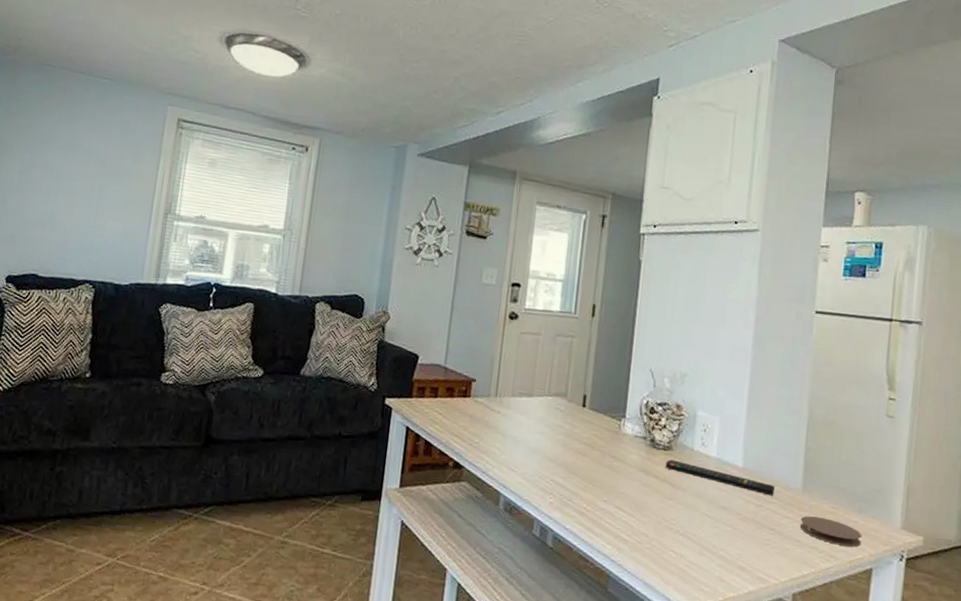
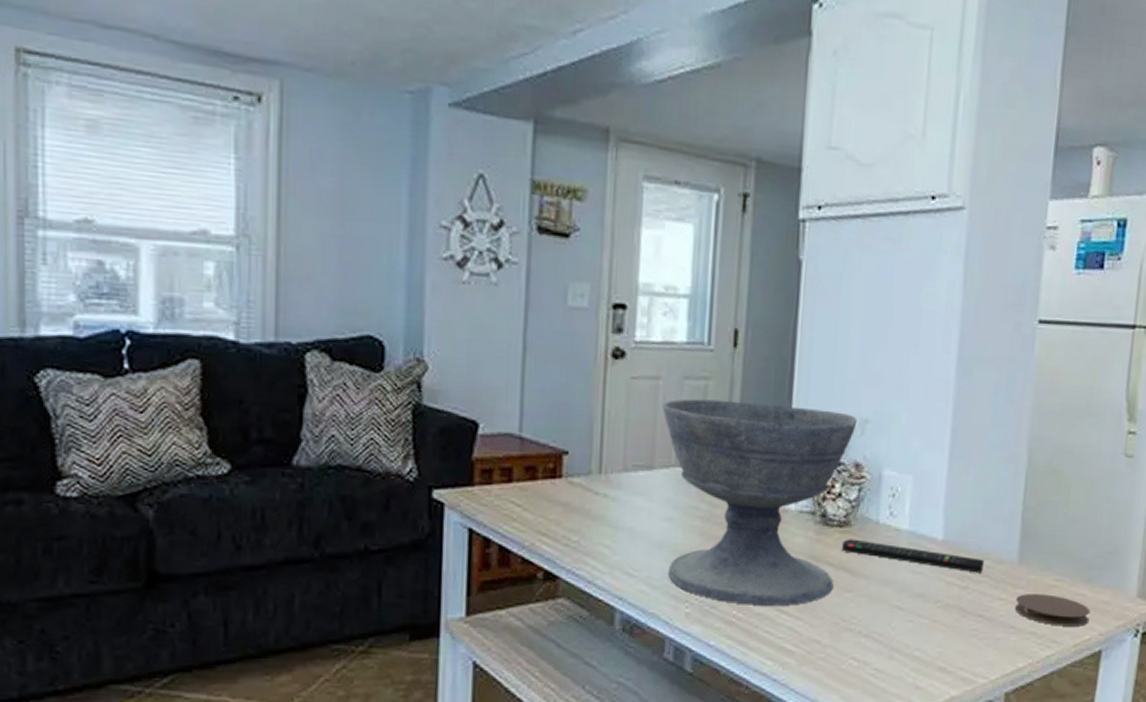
bowl: none [538,350,679,505] -> present [662,399,857,606]

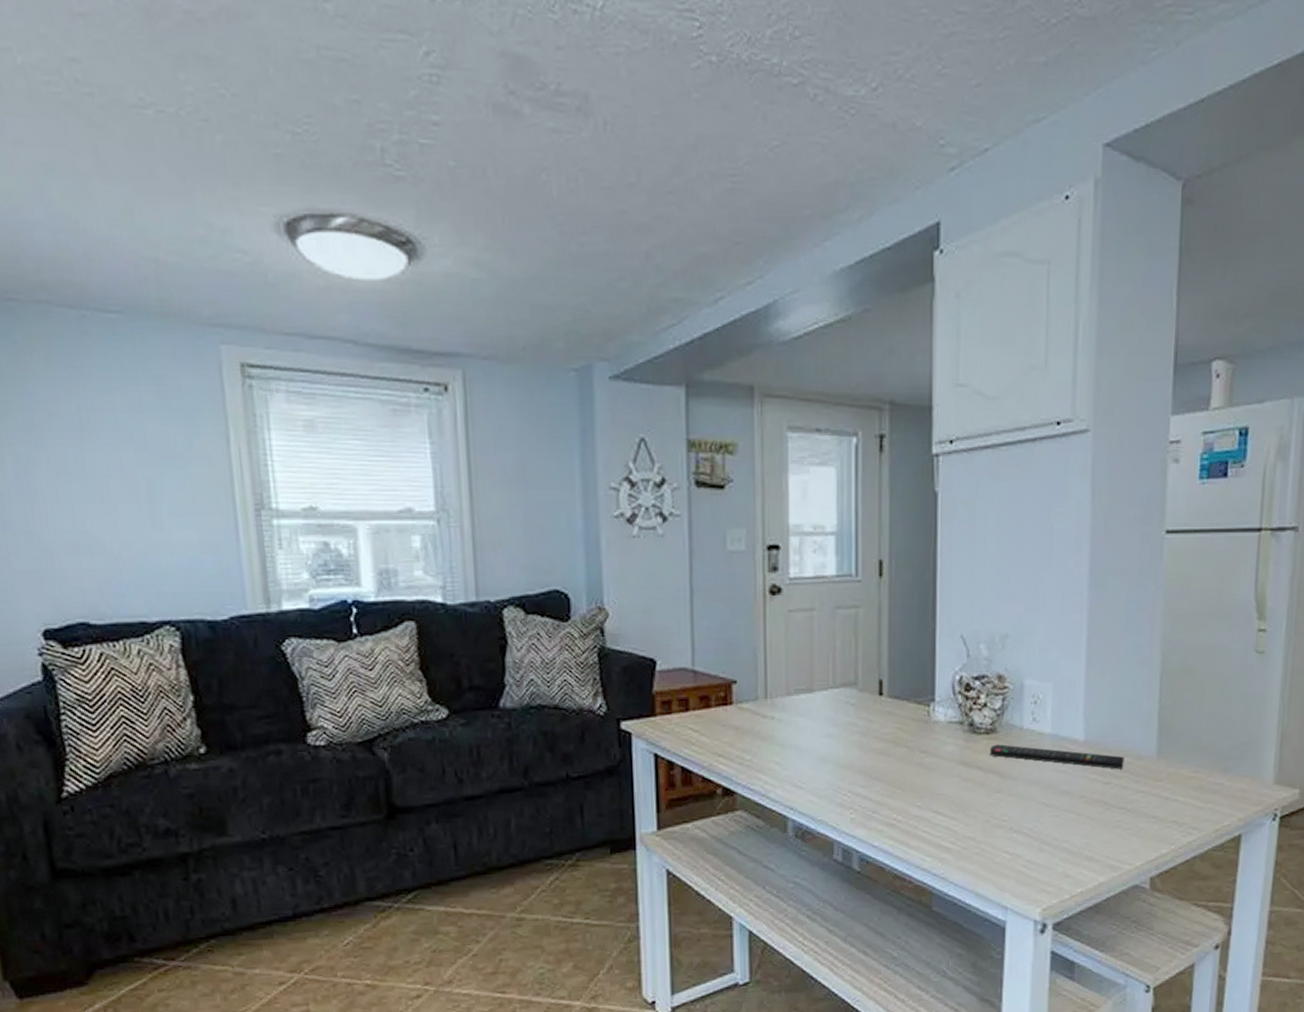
bowl: present [662,399,857,606] -> none [818,625,998,809]
coaster: present [1014,594,1091,626] -> none [1155,785,1229,814]

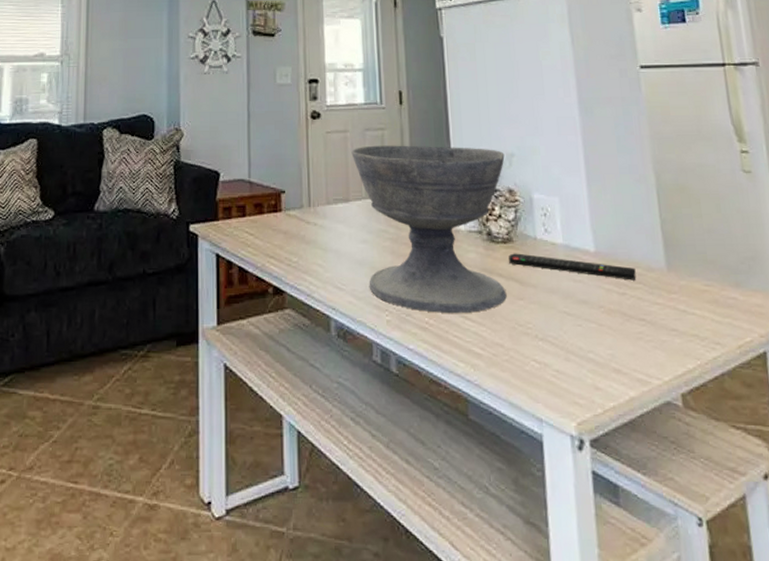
bowl: none [818,625,998,809] -> present [351,145,507,313]

